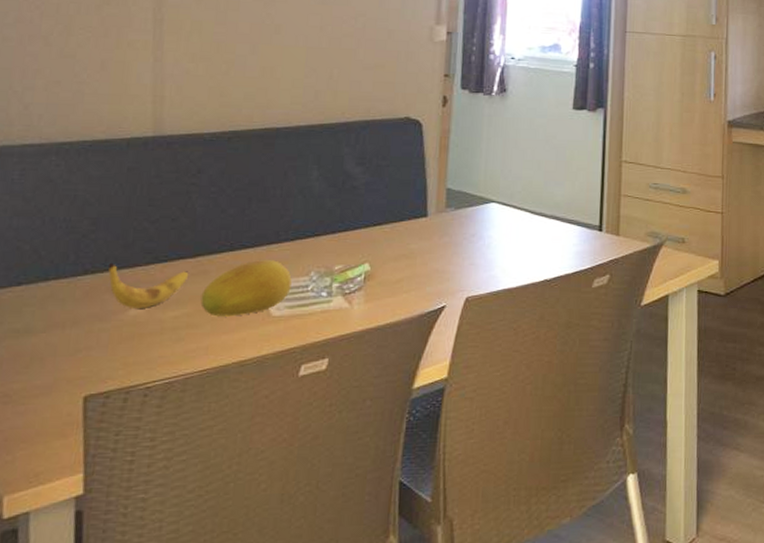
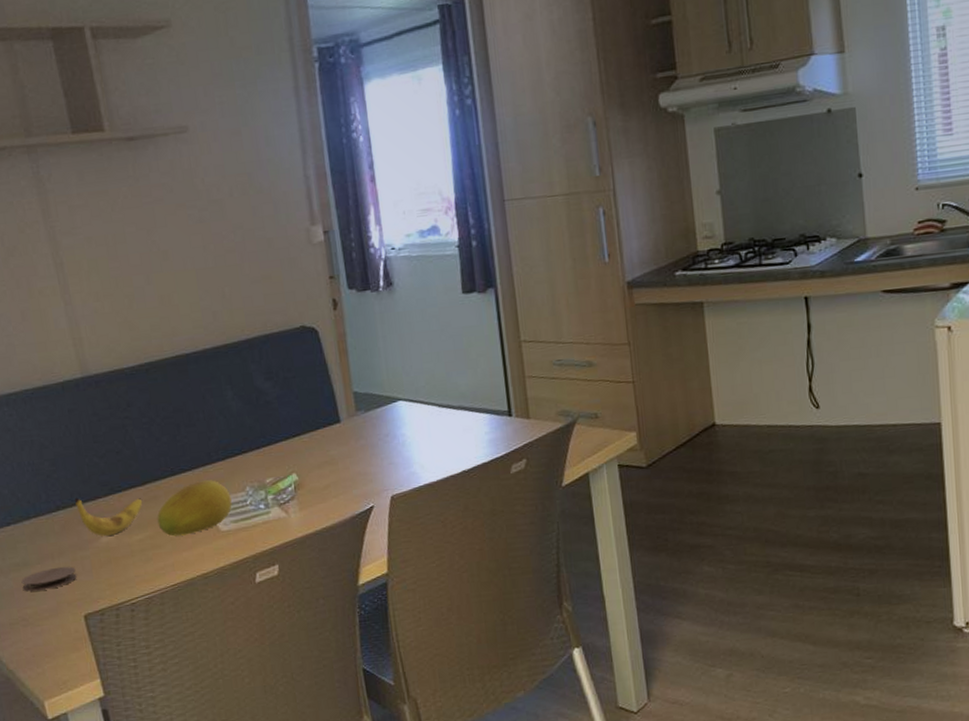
coaster: none [15,339,88,363] -> present [21,567,77,592]

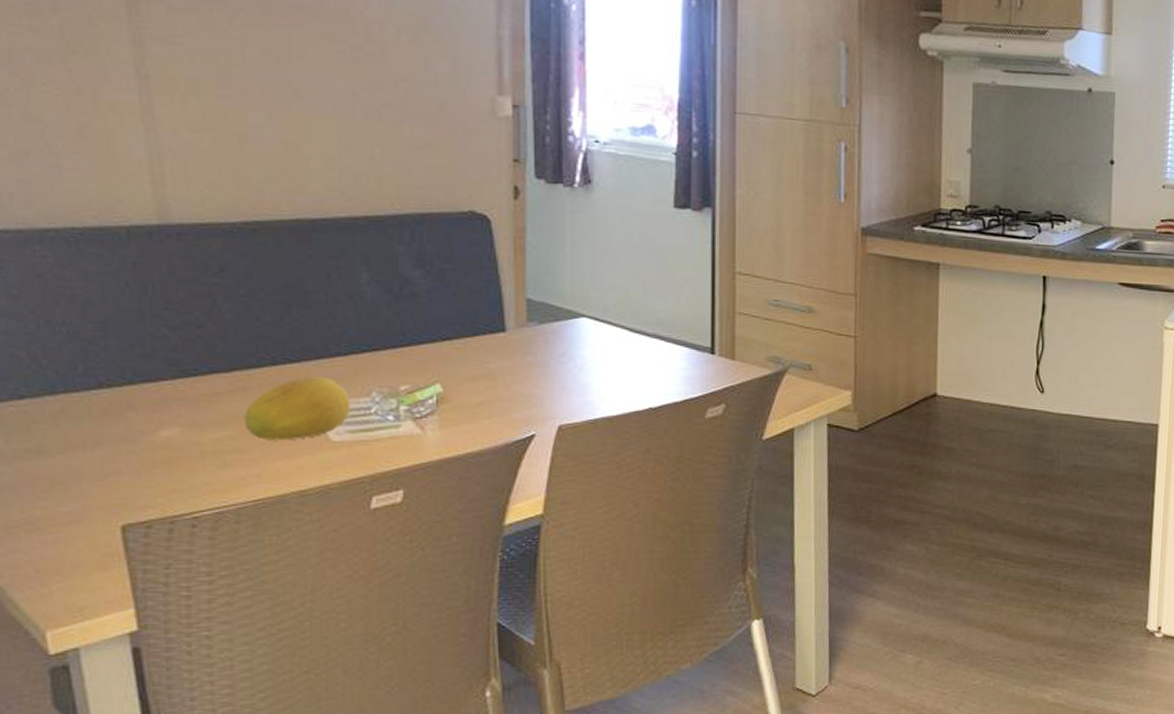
coaster: present [21,567,77,592] -> none [31,461,117,488]
banana: present [75,497,143,536] -> none [127,375,226,429]

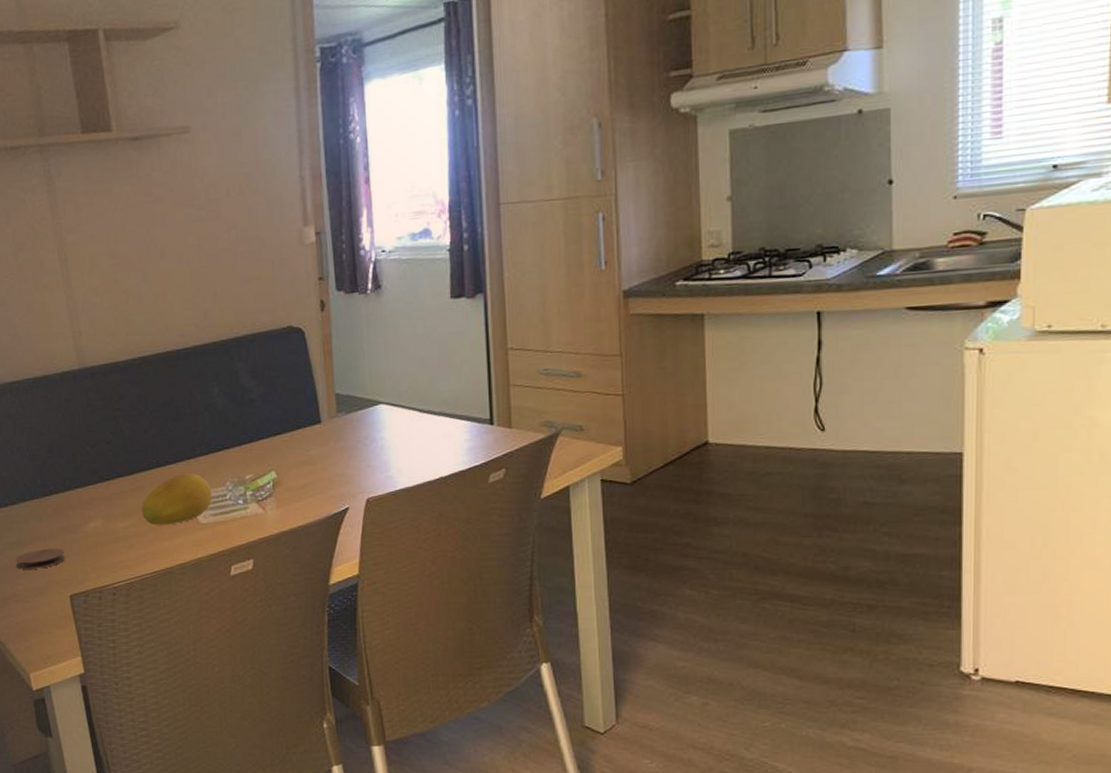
coaster: none [31,461,117,488] -> present [15,549,65,570]

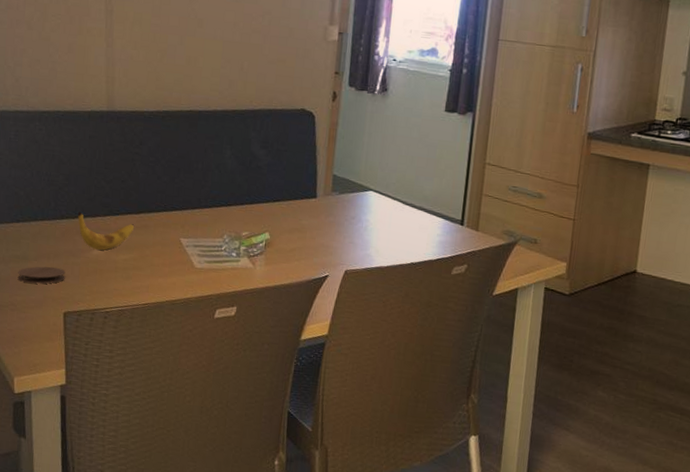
banana: none [67,483,129,522] -> present [78,211,135,251]
fruit: present [141,473,212,526] -> none [143,221,210,265]

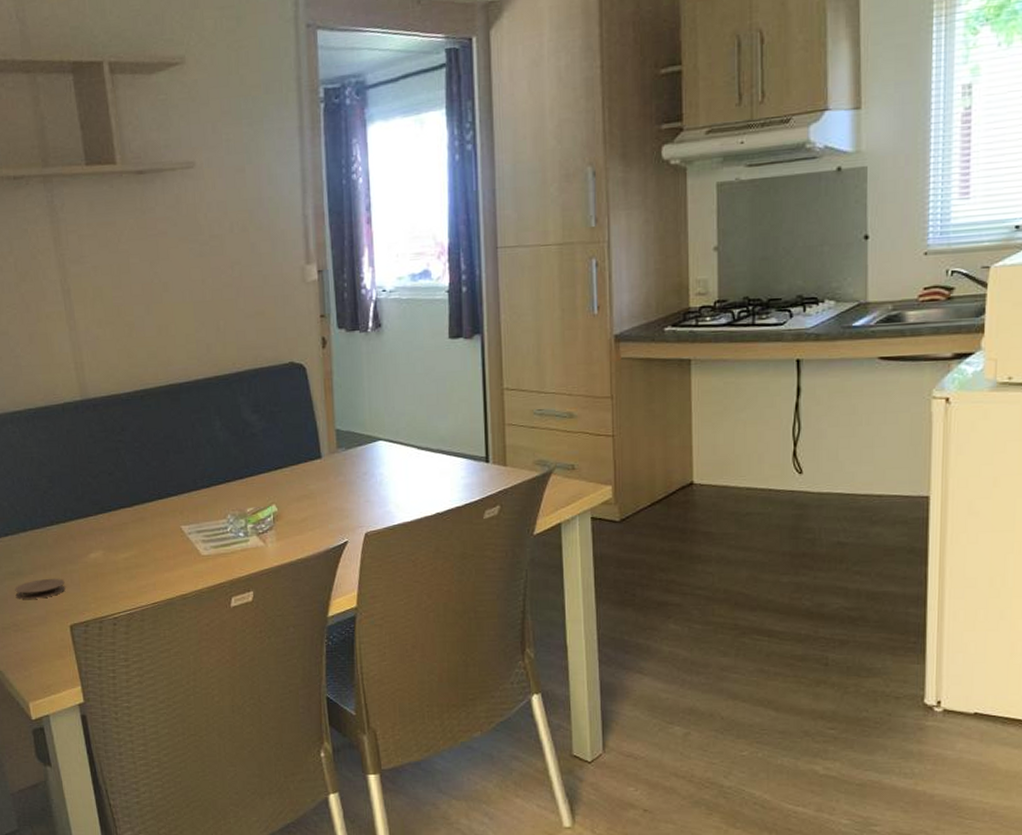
banana: present [78,211,135,251] -> none [68,513,130,552]

